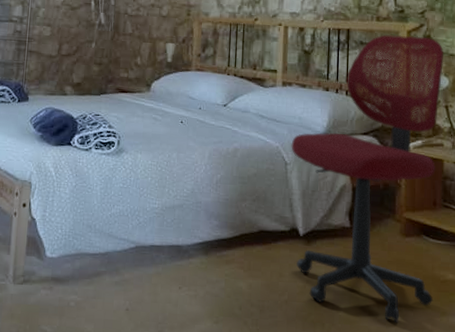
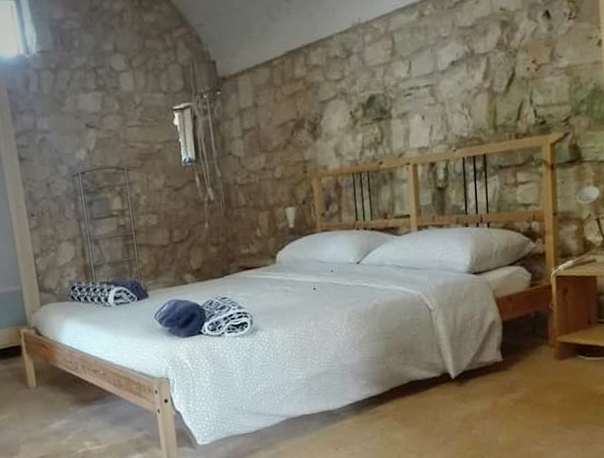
chair: present [291,34,444,323] -> none [433,147,594,443]

